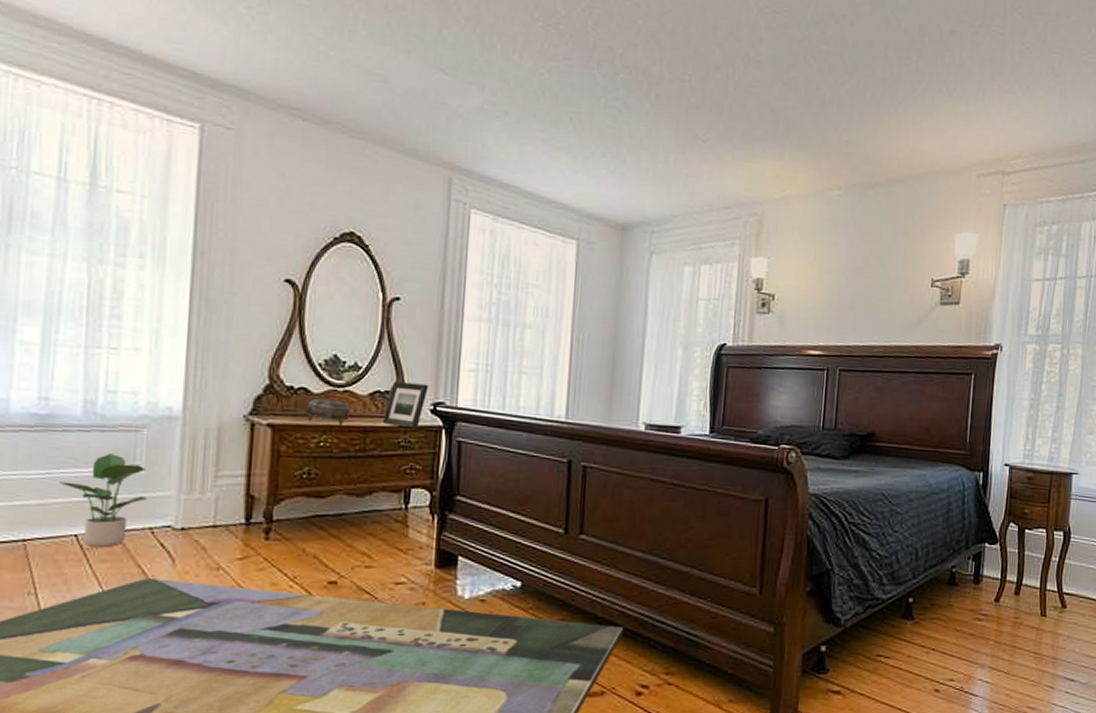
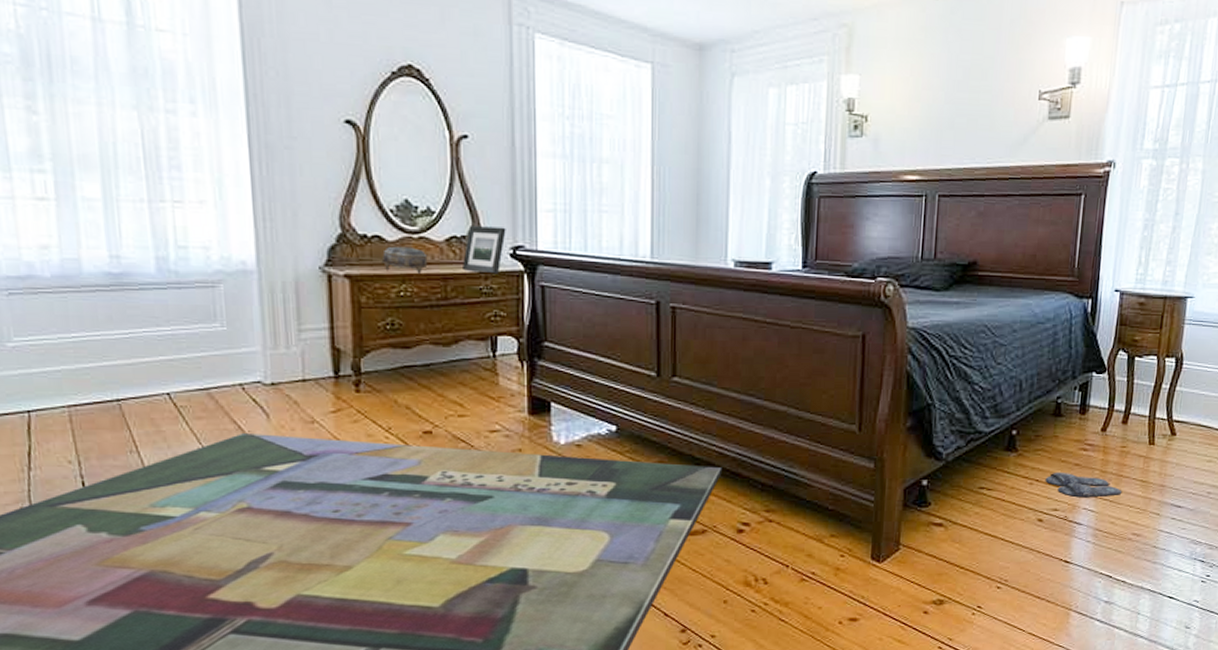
potted plant: present [59,454,148,547] -> none [143,311,234,404]
slippers: none [941,641,1016,669] -> present [1045,472,1122,498]

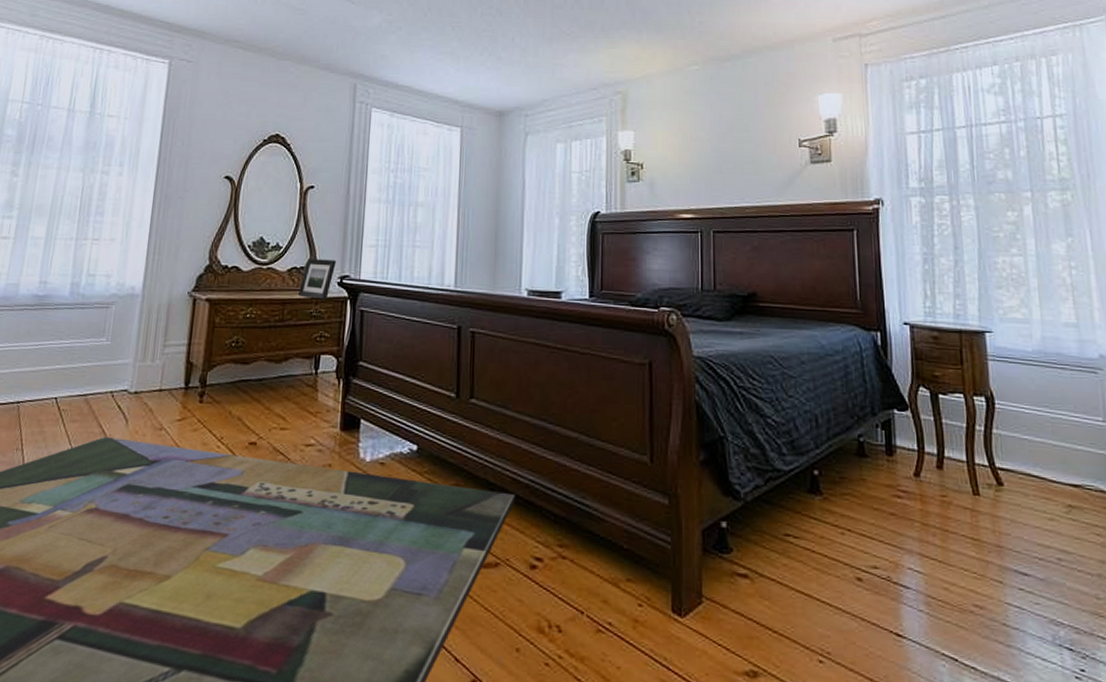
jewelry box: present [381,246,428,274] -> none [236,275,272,299]
slippers: present [1045,472,1122,498] -> none [858,521,952,556]

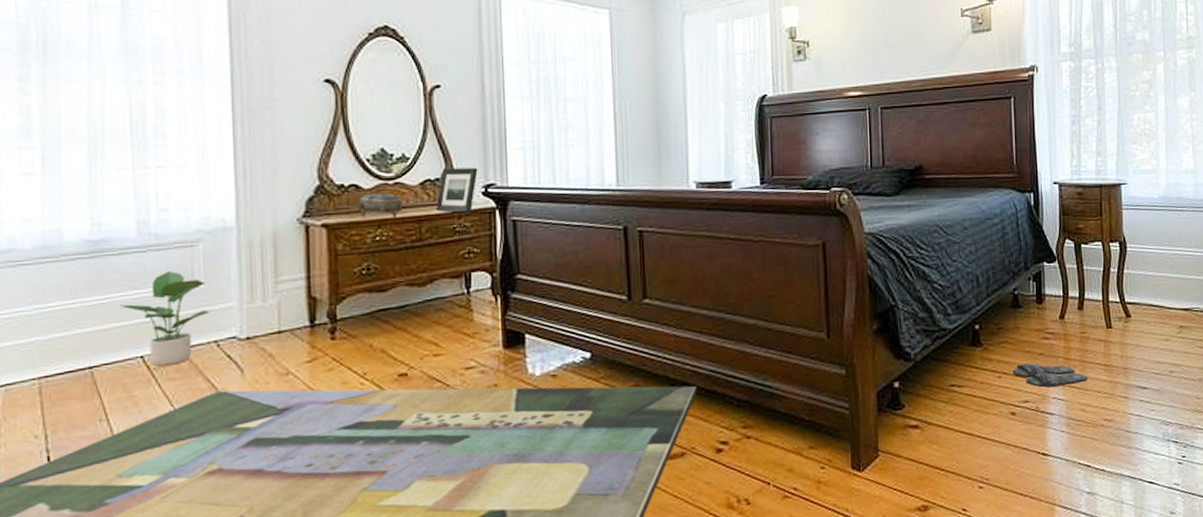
potted plant: none [48,327,112,409] -> present [120,271,210,366]
jewelry box: none [236,275,272,299] -> present [357,192,403,218]
slippers: none [858,521,952,556] -> present [1012,362,1088,388]

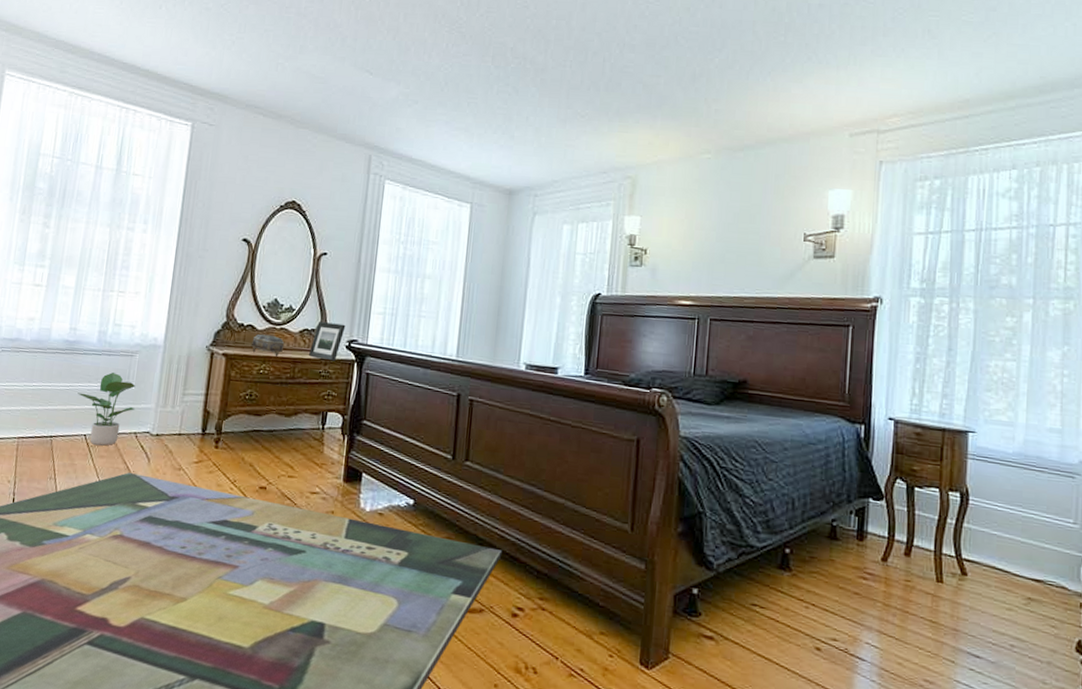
slippers: present [1012,362,1088,388] -> none [822,598,909,634]

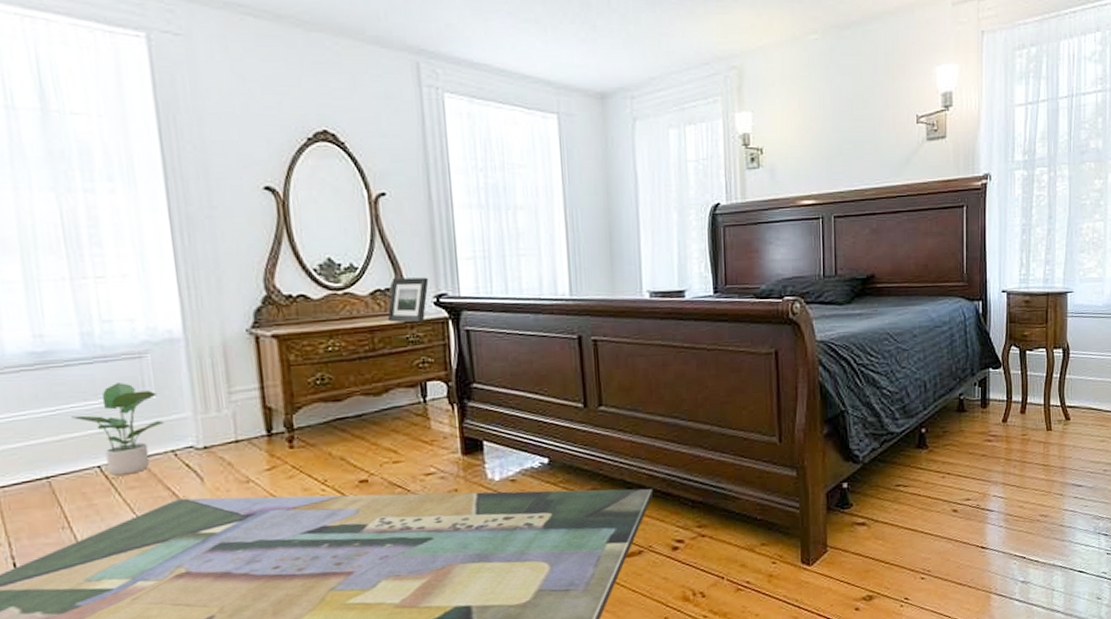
jewelry box: present [250,334,285,357] -> none [307,302,354,328]

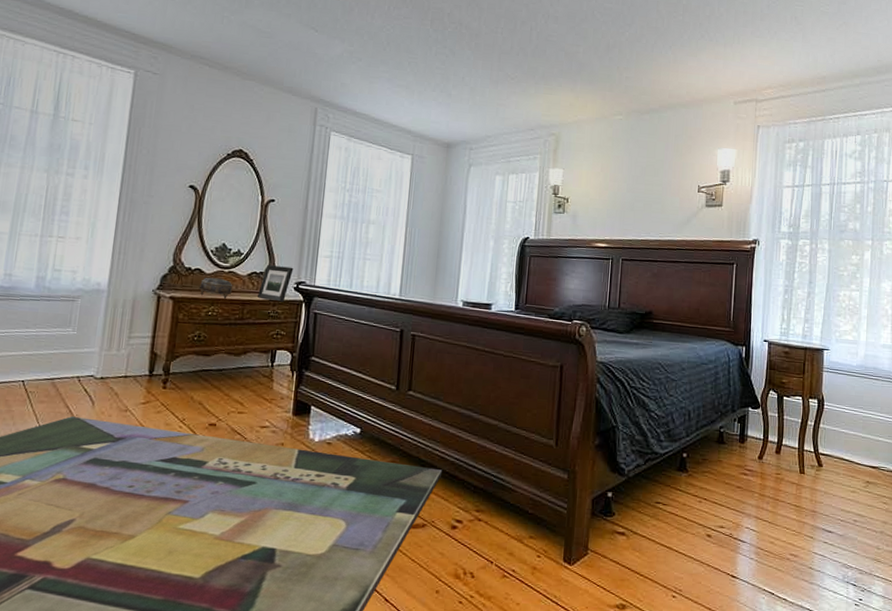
potted plant: present [71,383,164,476] -> none [14,318,78,391]
jewelry box: none [307,302,354,328] -> present [198,277,233,299]

